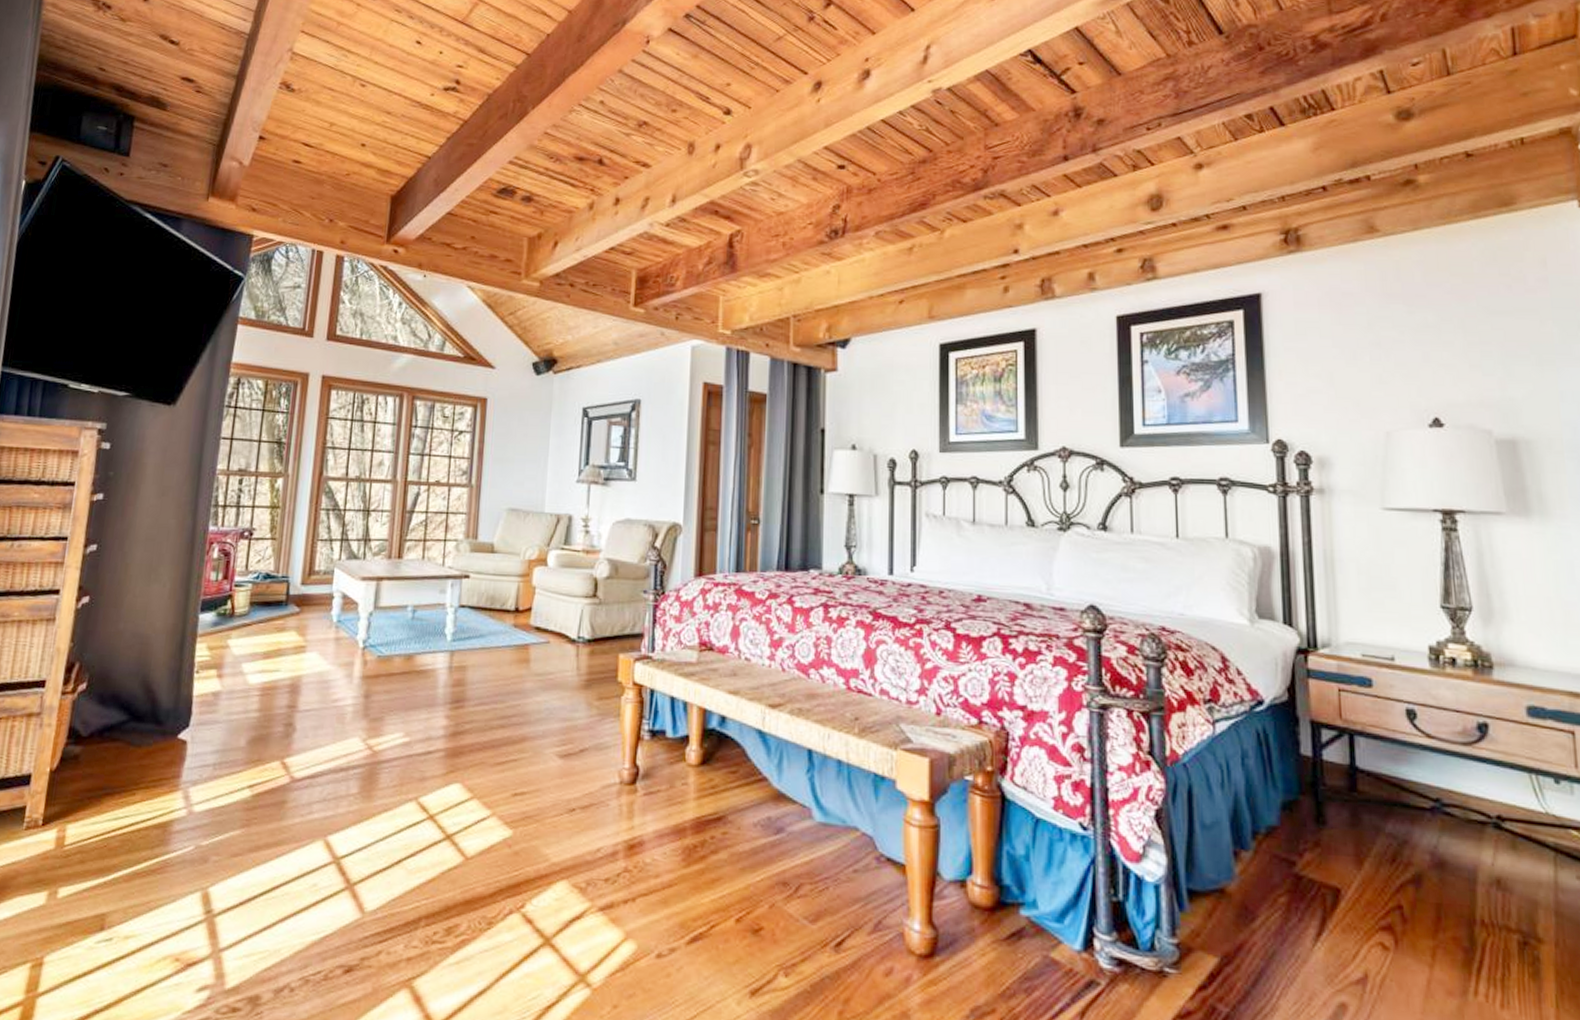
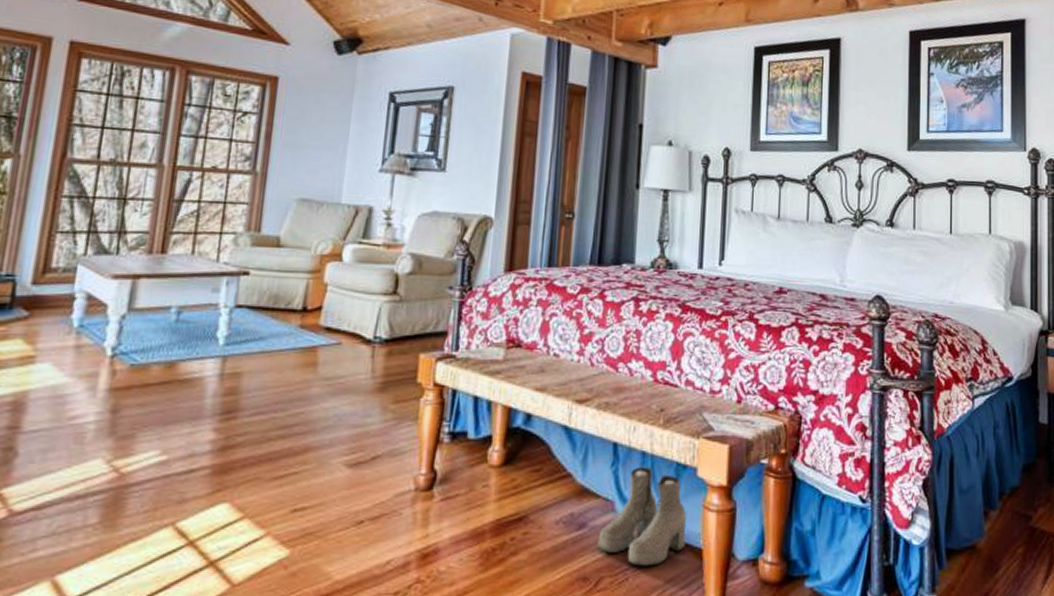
boots: none [796,775,888,878] -> present [597,466,687,567]

